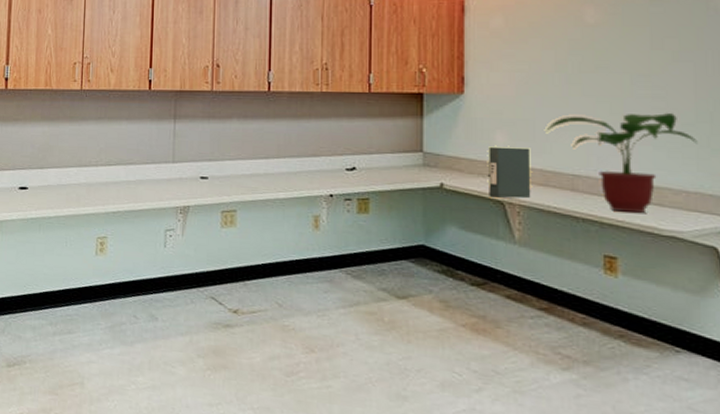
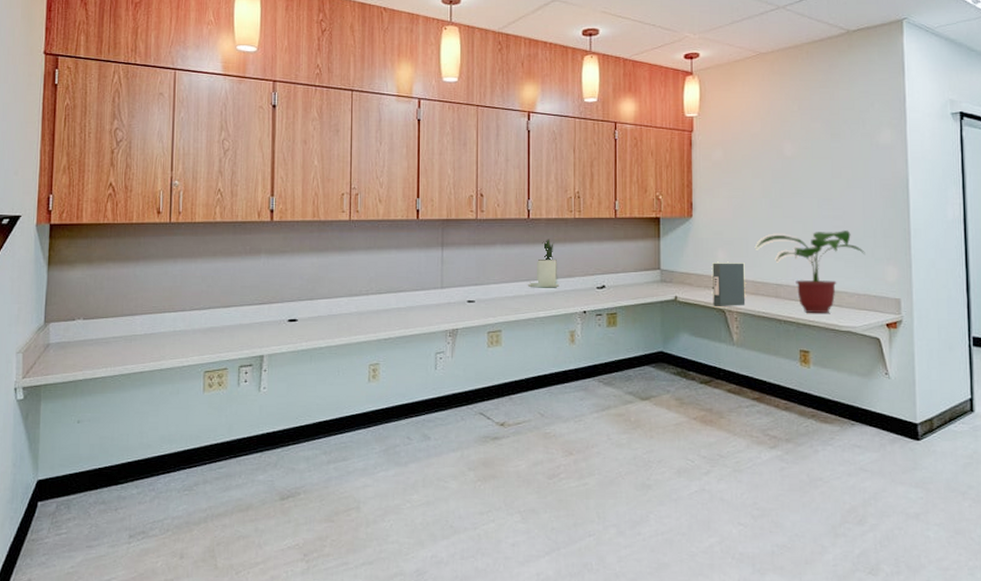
planter: none [266,114,303,168] -> present [527,239,559,288]

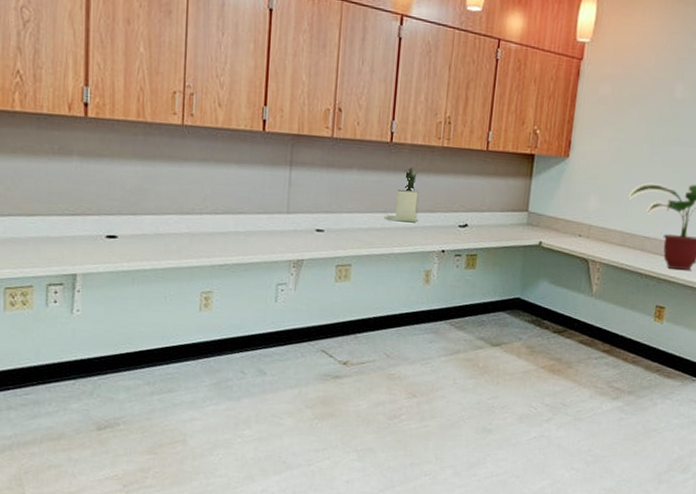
binder: present [712,263,746,306] -> none [577,209,616,257]

